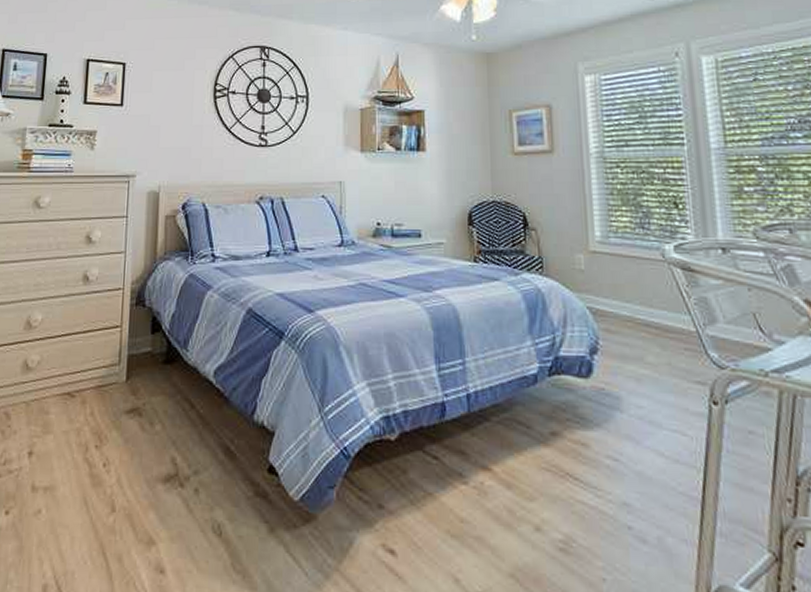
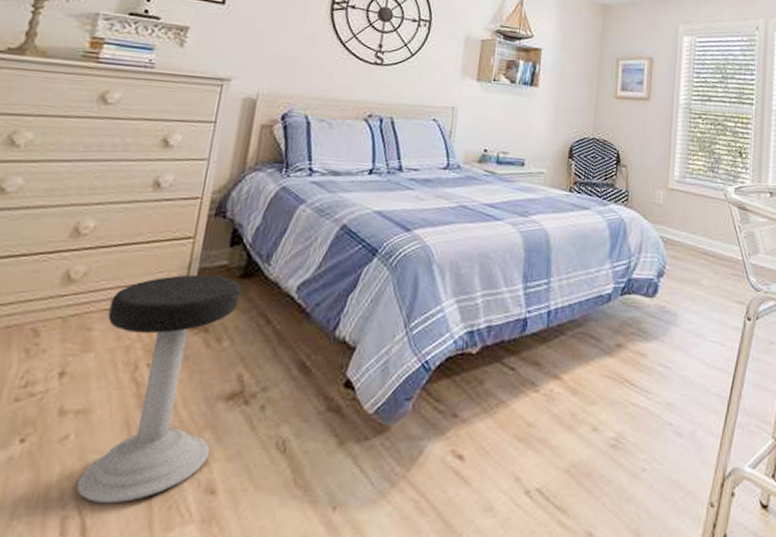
stool: none [51,361,165,576] -> present [76,274,241,504]

